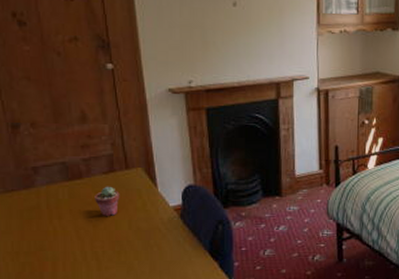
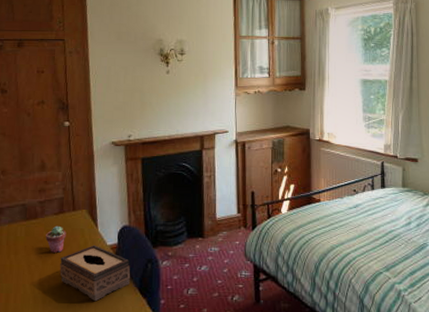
tissue box: none [115,207,199,267] -> present [60,245,131,302]

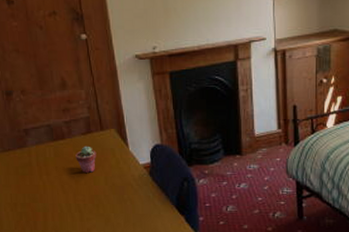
tissue box: present [60,245,131,302] -> none [93,165,167,219]

